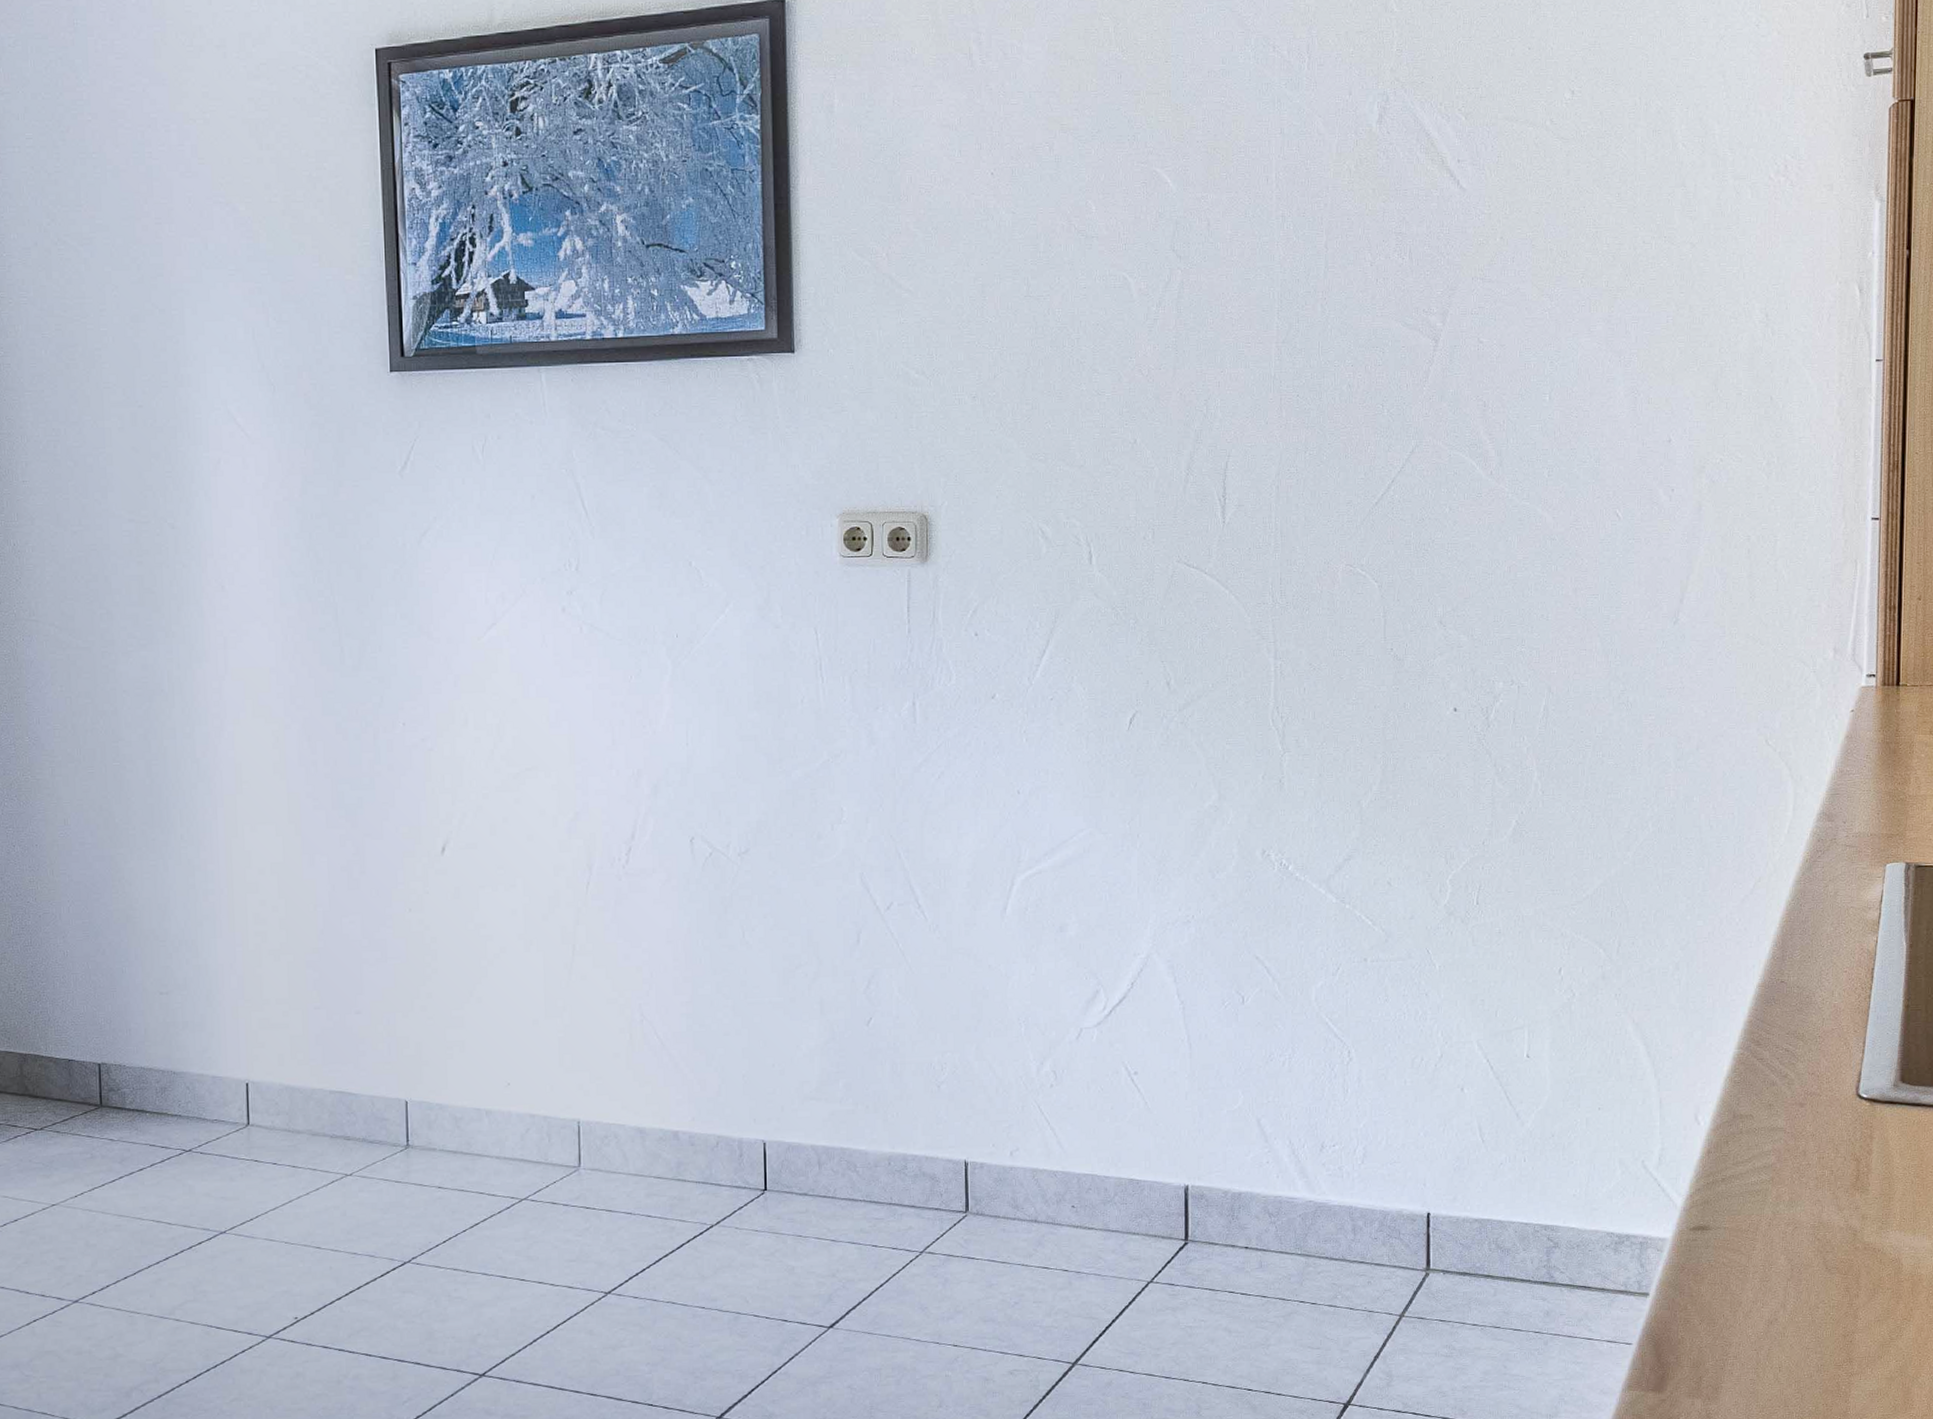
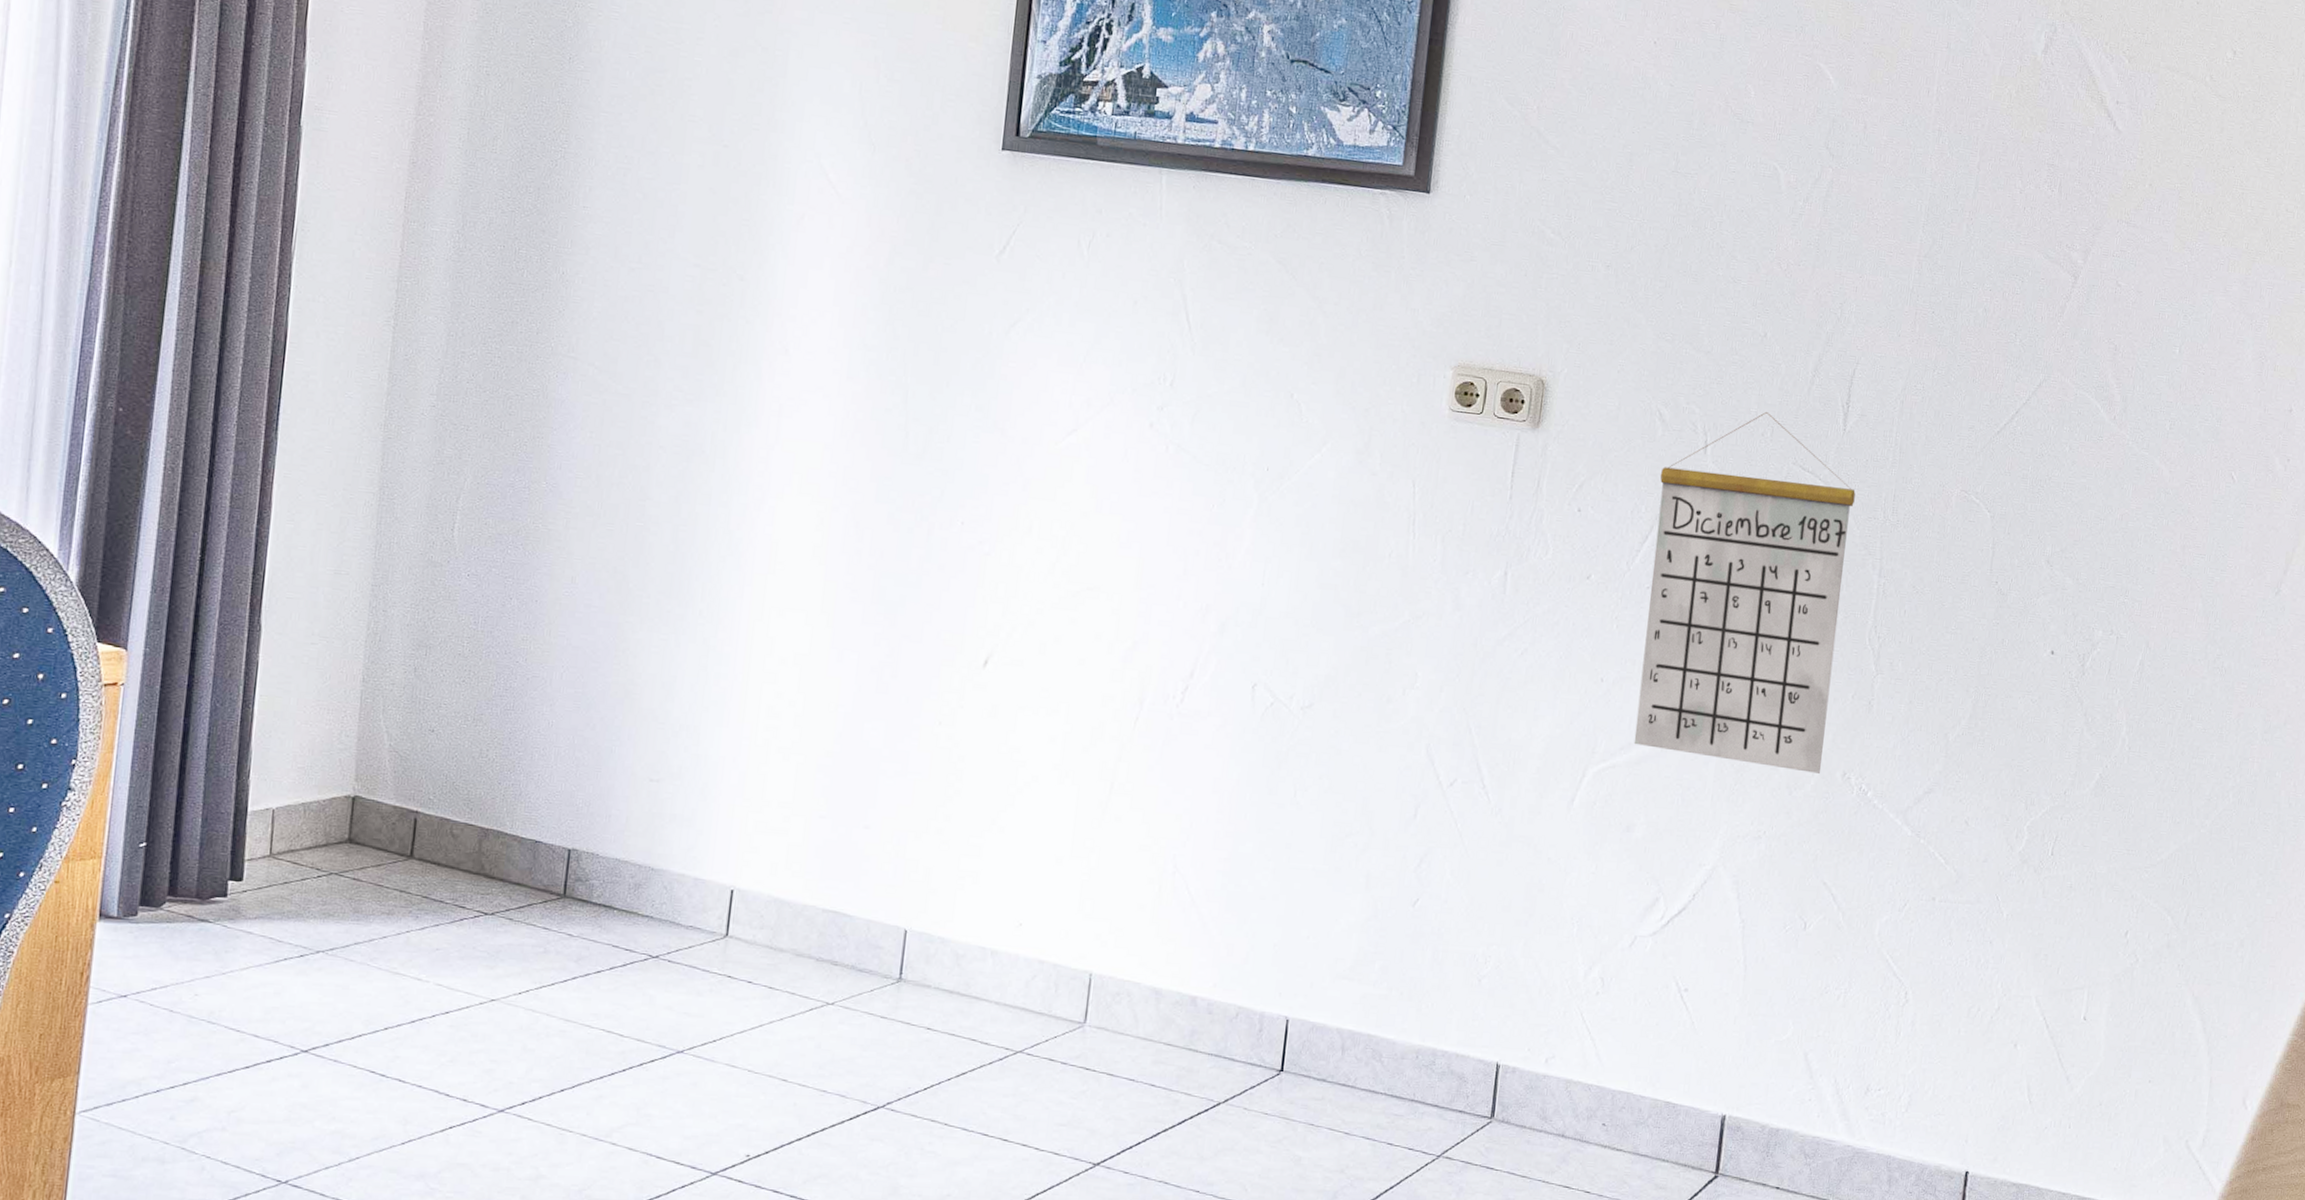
calendar: none [1049,515,1242,855] -> present [1633,411,1856,773]

